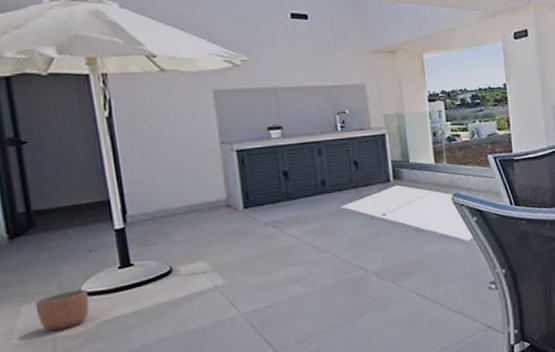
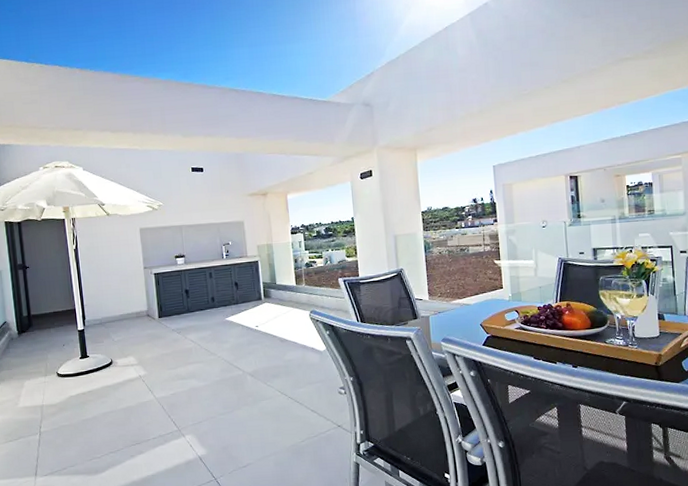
planter: present [34,289,90,331] -> none [31,372,63,400]

